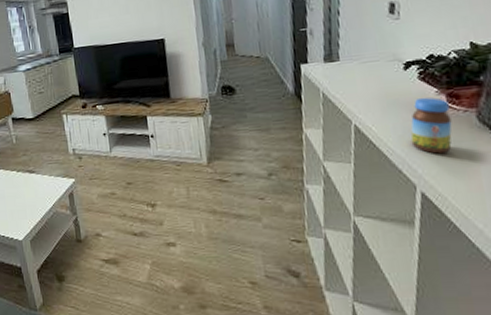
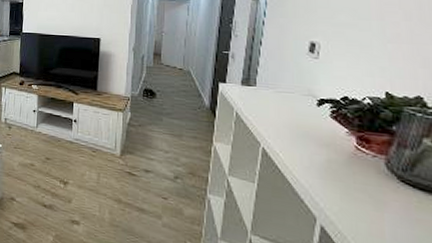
jar: present [410,97,452,154] -> none [316,135,360,193]

